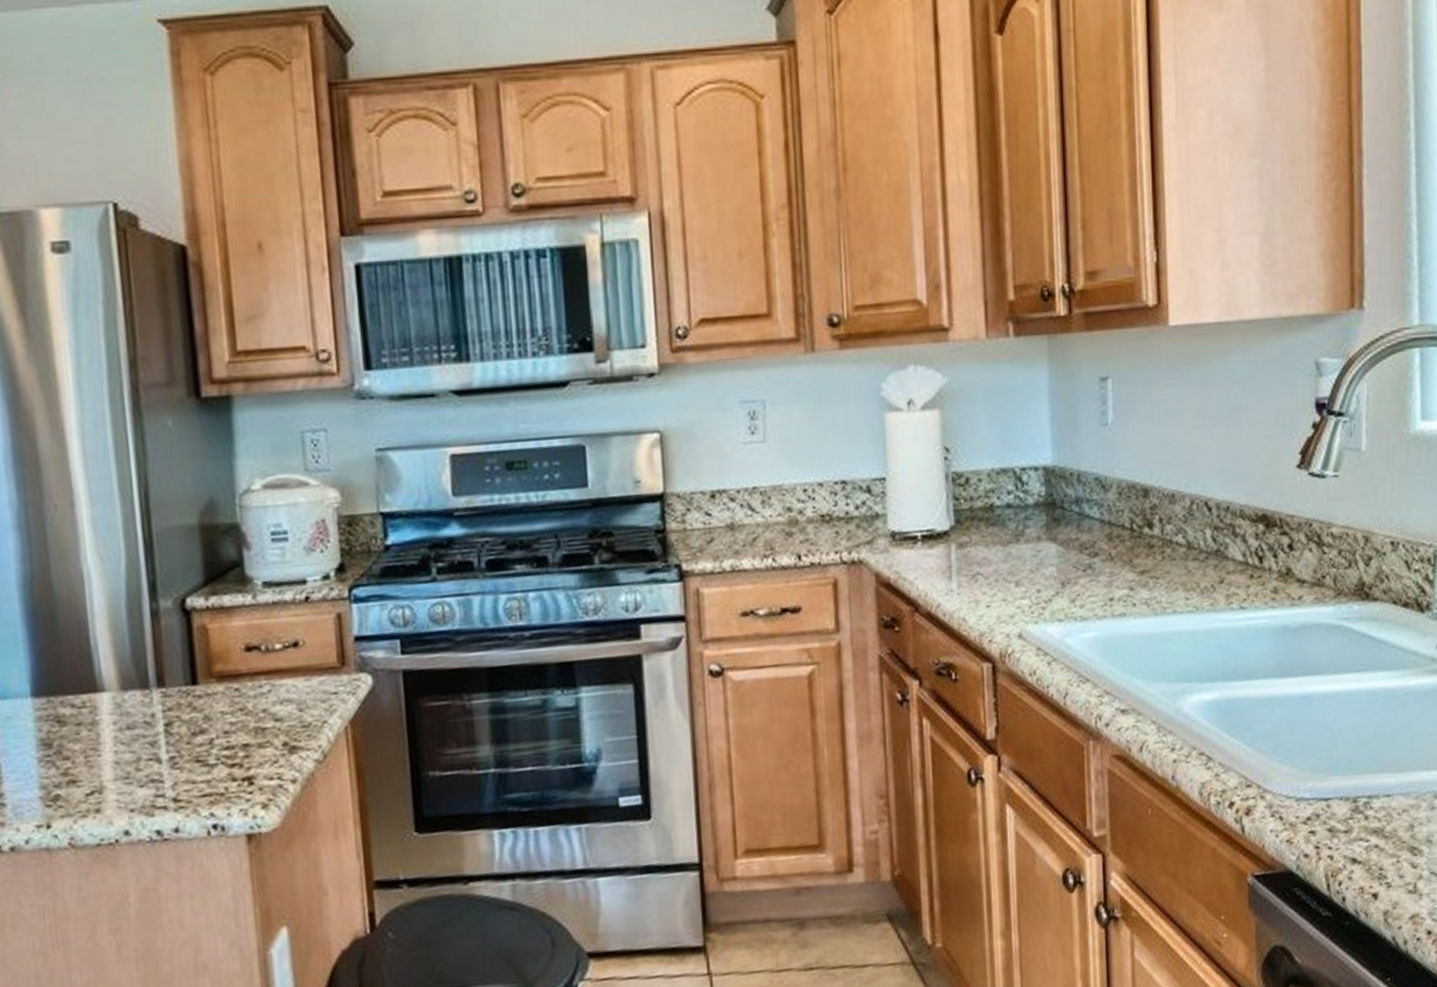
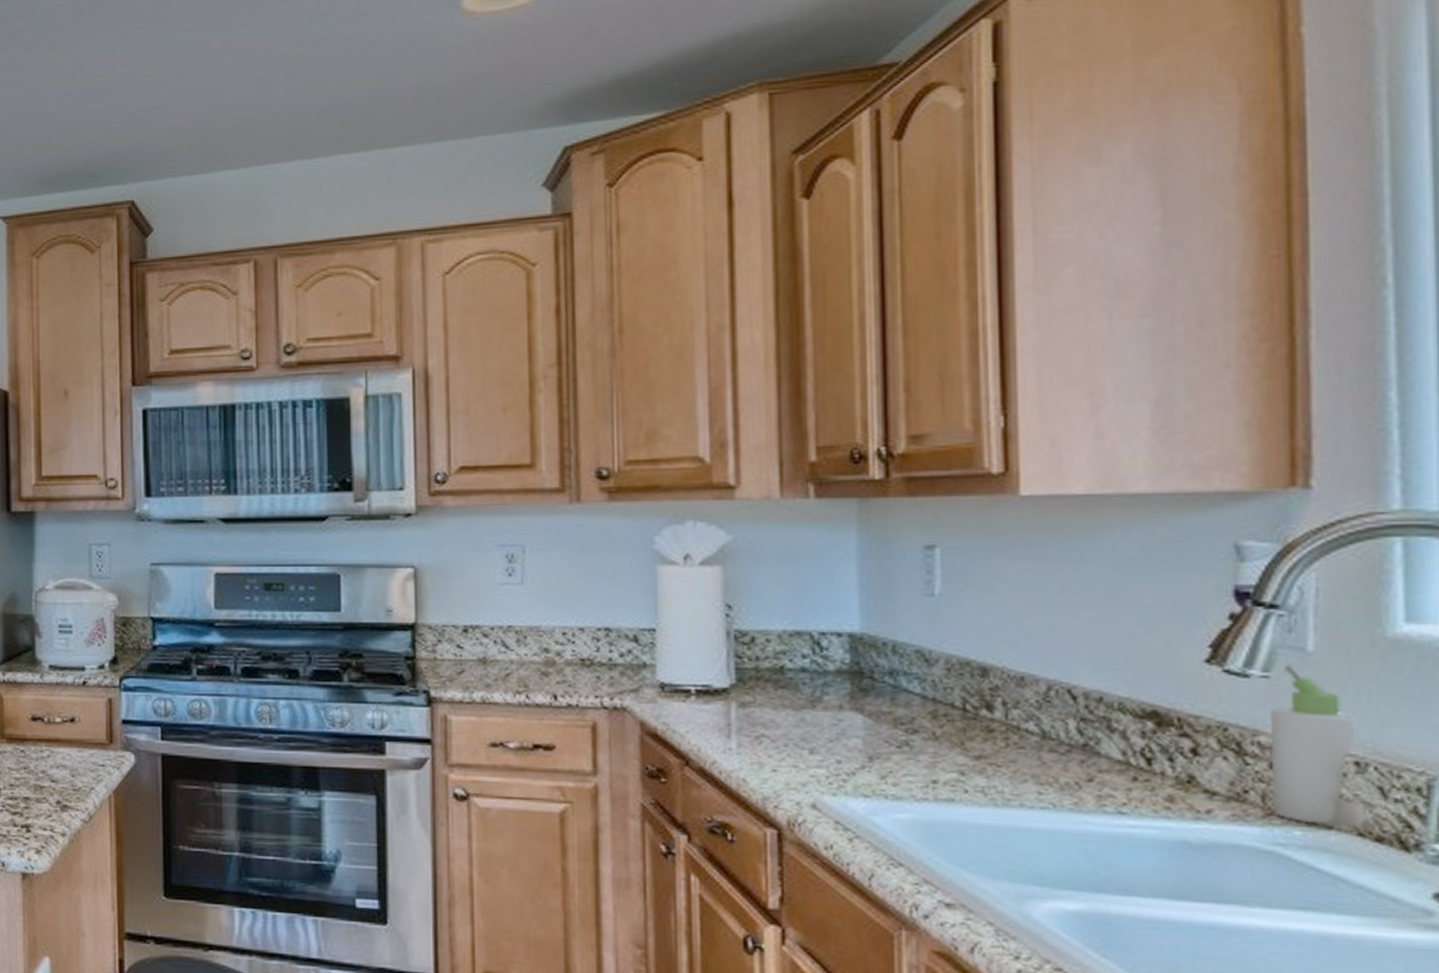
bottle: none [1339,464,1397,599] -> present [1271,665,1364,828]

